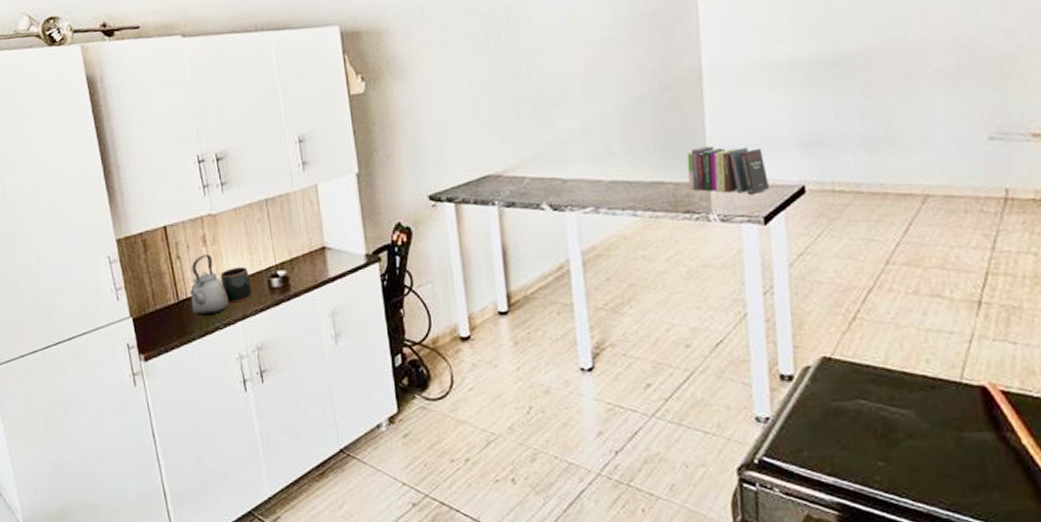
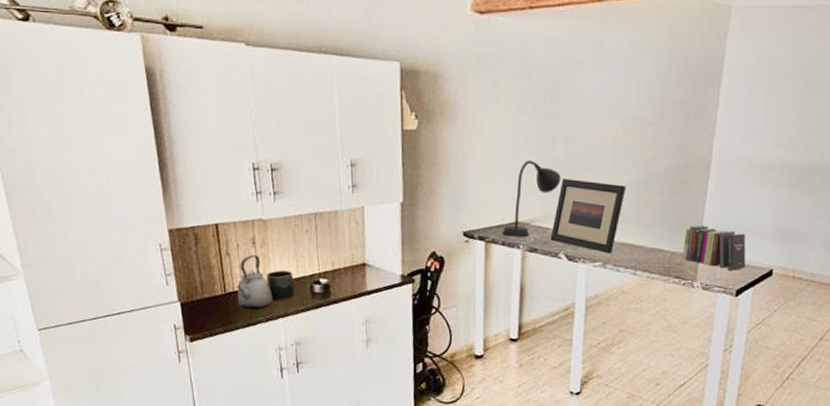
desk lamp: none [472,104,531,193] -> present [502,159,561,237]
picture frame: none [528,115,608,197] -> present [550,178,626,254]

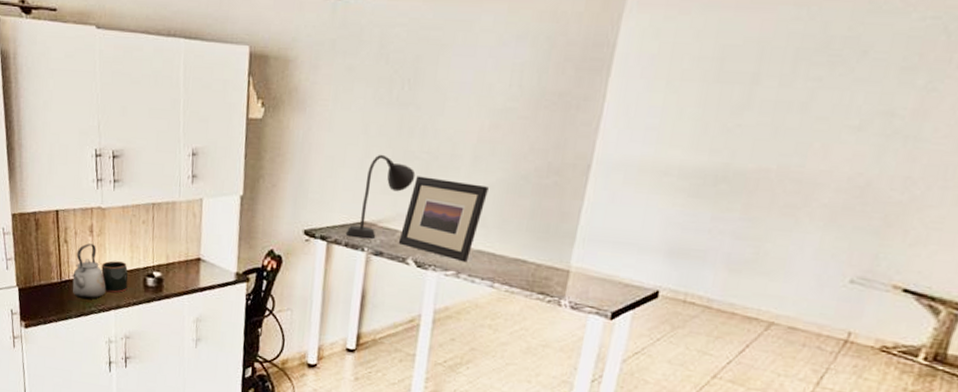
books: present [682,225,746,270] -> none [549,235,628,289]

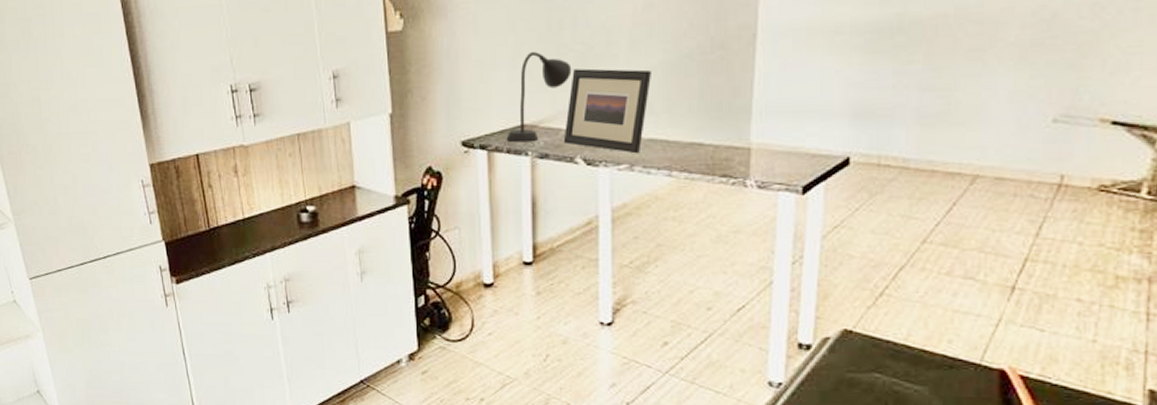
kettle: present [72,243,106,300] -> none [220,185,258,245]
mug: present [101,261,129,293] -> none [251,200,281,234]

